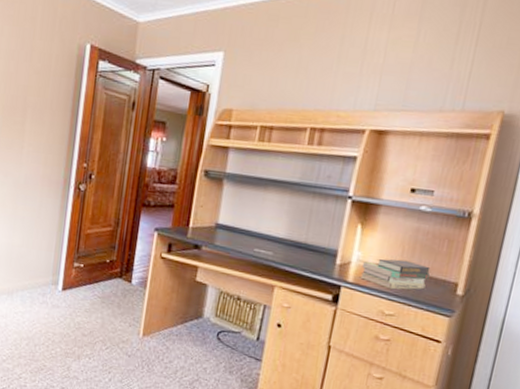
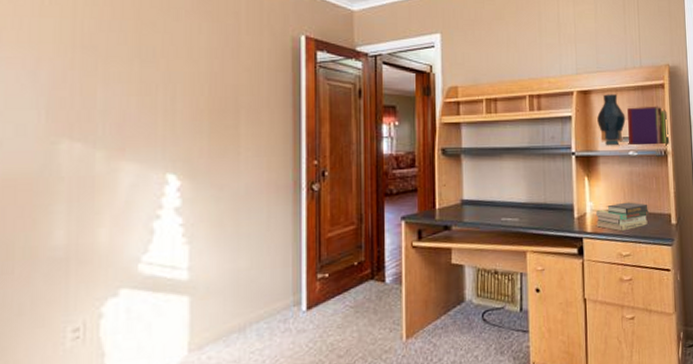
vase: none [387,137,427,196] -> present [597,94,626,145]
books: none [423,156,484,206] -> present [627,107,670,146]

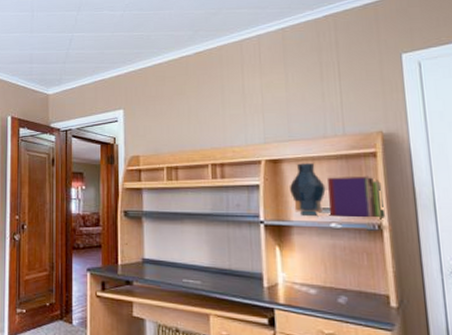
books: present [595,202,649,232] -> none [289,276,358,308]

